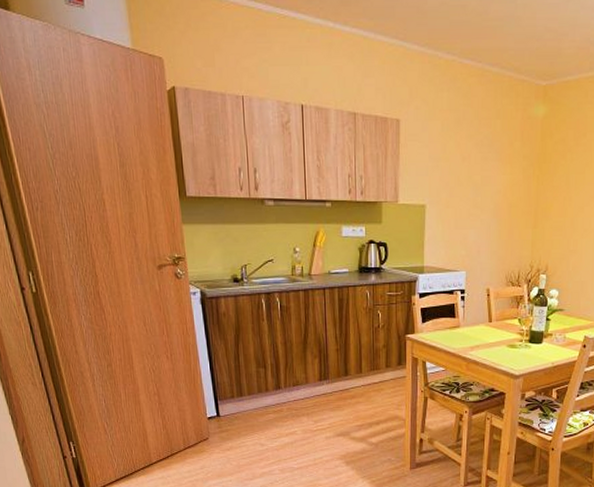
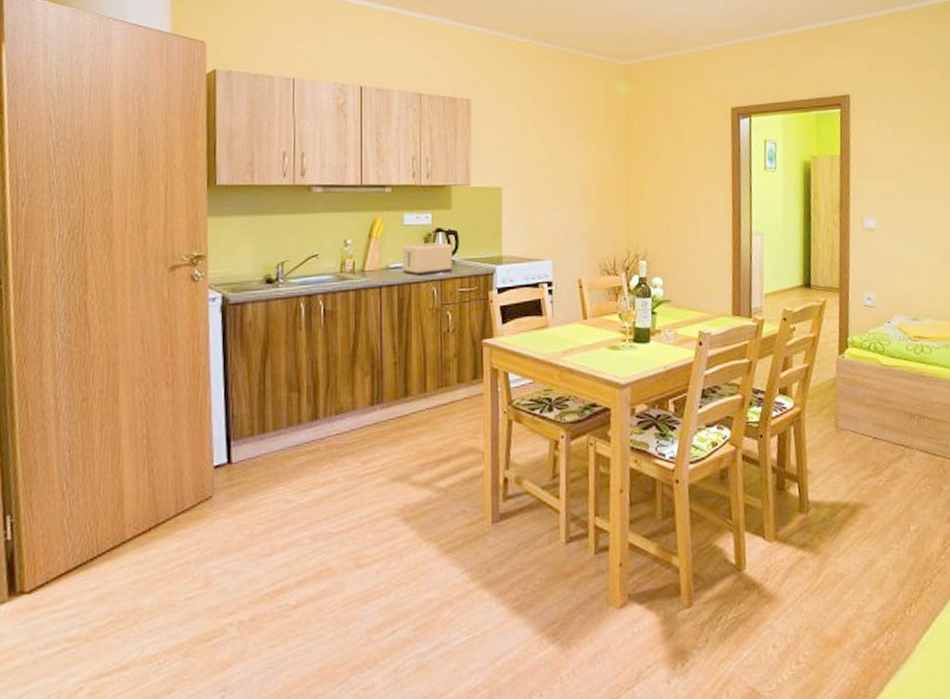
toaster: none [340,253,383,280] -> present [401,242,453,276]

